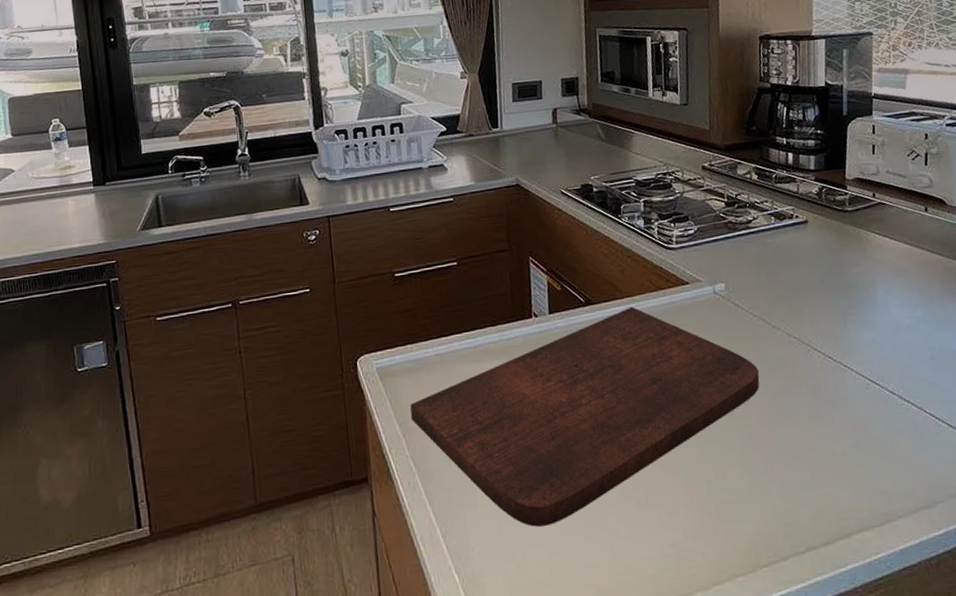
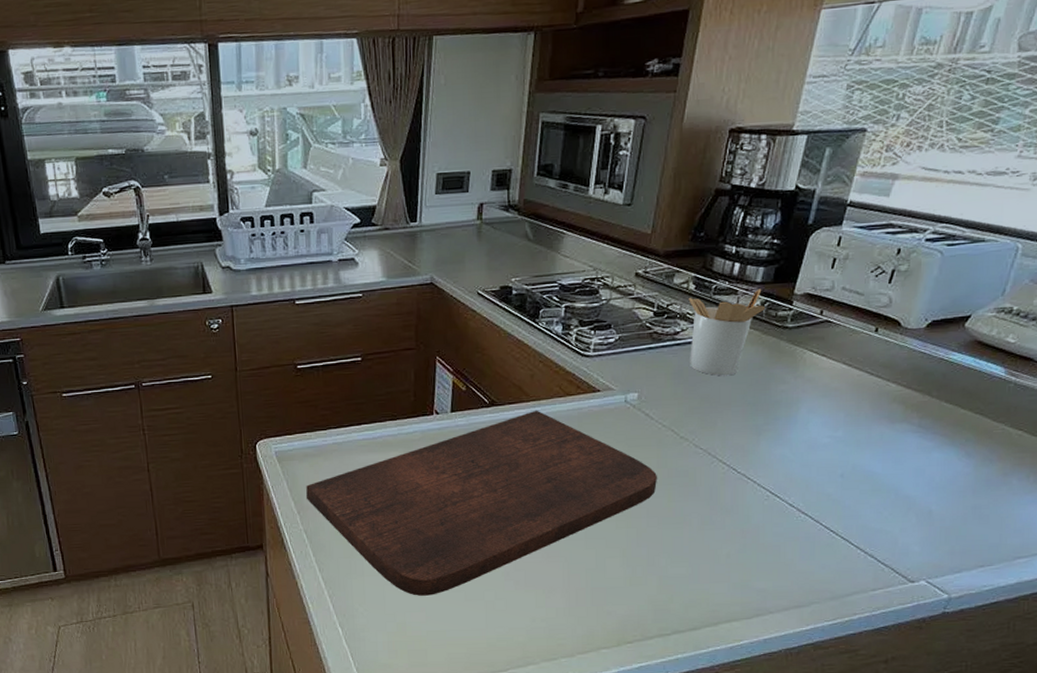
utensil holder: none [753,176,824,262] -> present [688,288,765,376]

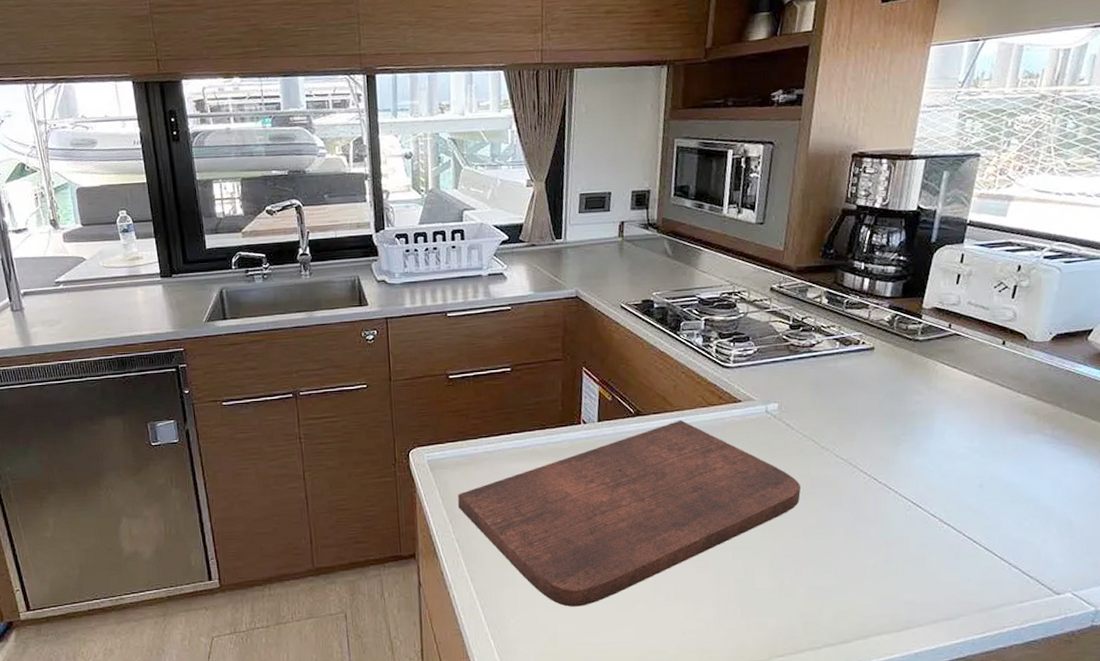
utensil holder: present [688,288,765,376] -> none [822,303,895,387]

